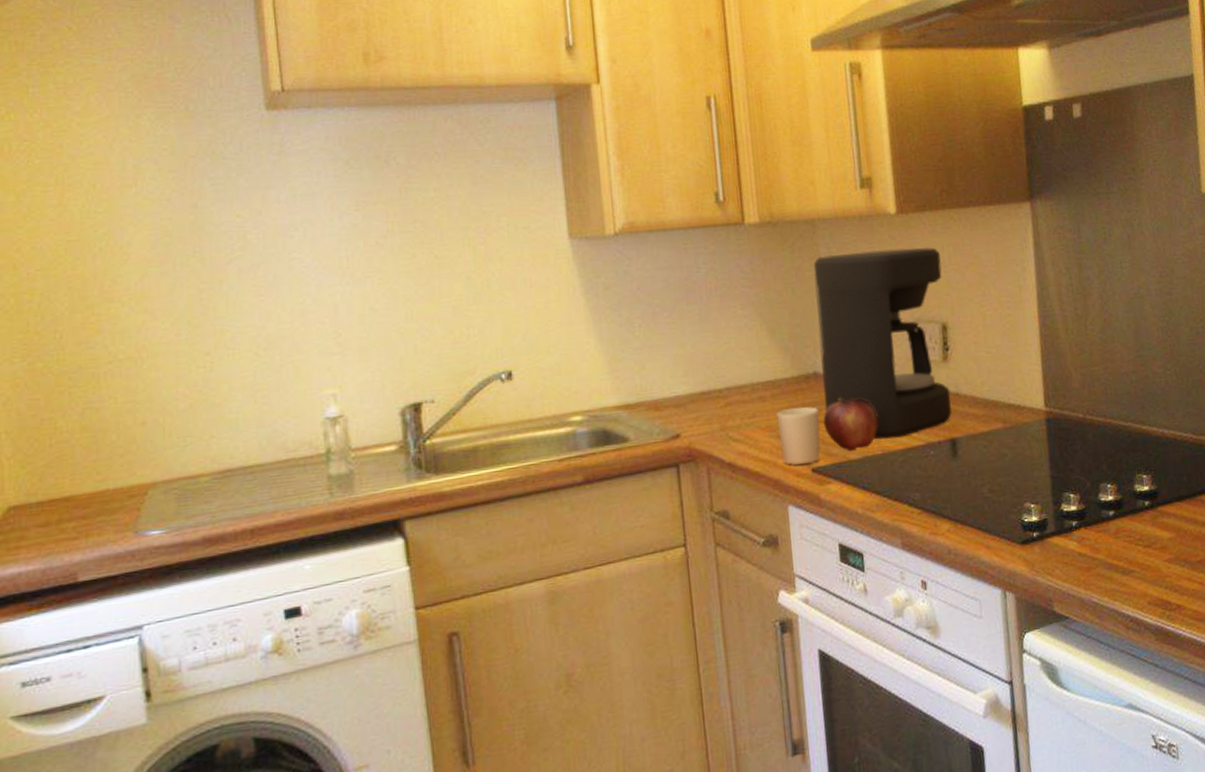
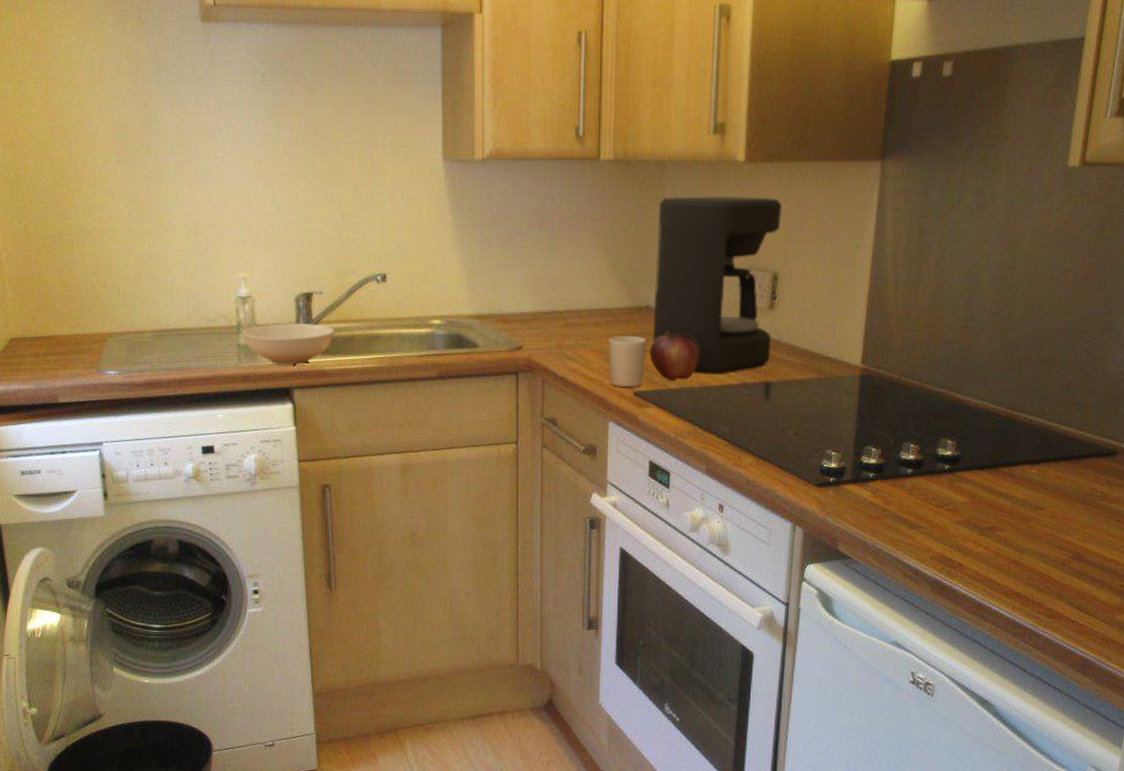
bowl: none [332,438,453,493] -> present [242,323,335,365]

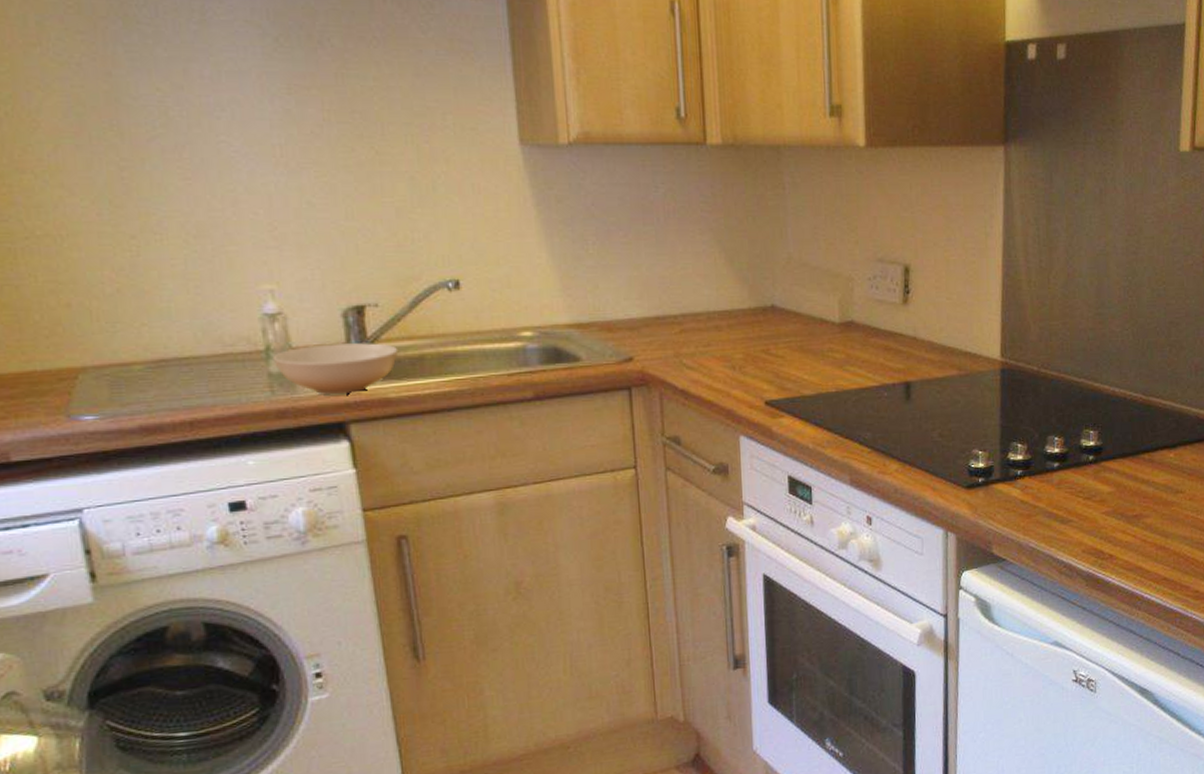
mug: present [608,335,647,387] -> none [732,339,776,396]
fruit: present [649,332,700,381] -> none [778,333,834,387]
coffee maker: present [652,196,782,373] -> none [776,184,908,376]

